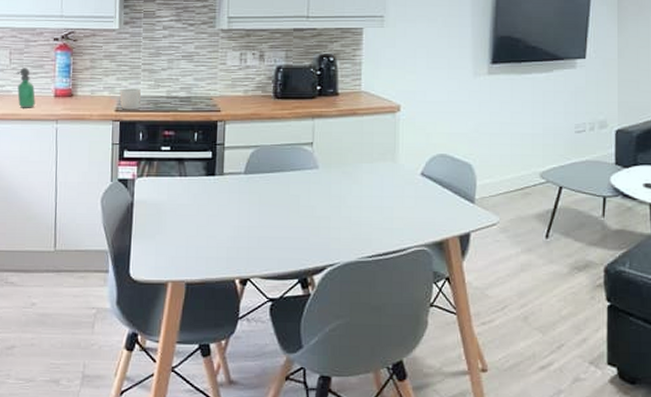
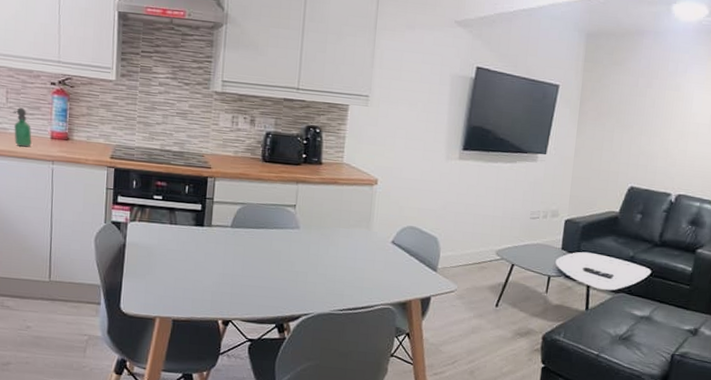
mug: present [119,88,142,110] -> none [114,137,136,159]

